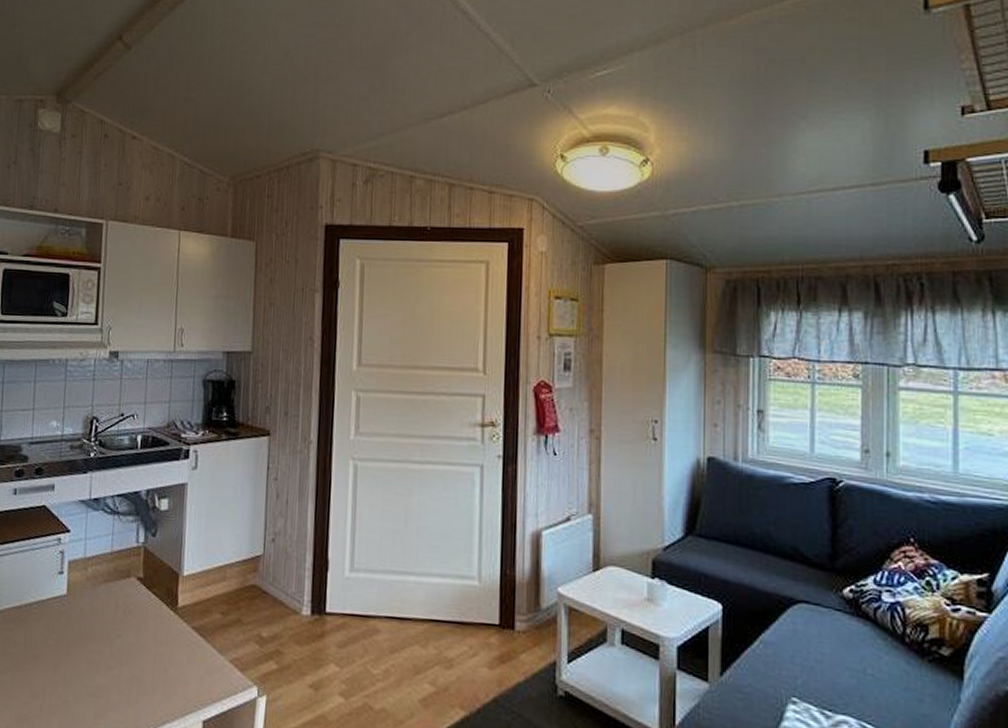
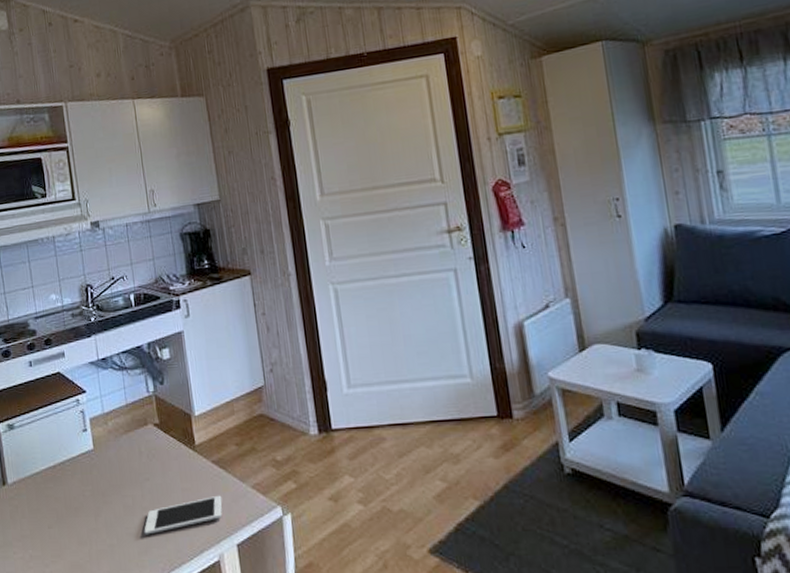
cell phone: none [104,664,196,697] -> present [144,495,223,535]

